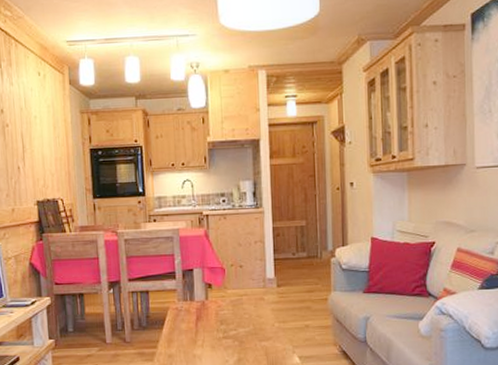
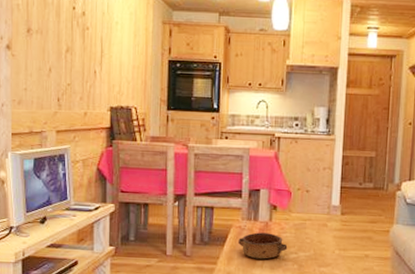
bowl: none [176,312,227,339] -> present [238,232,288,260]

